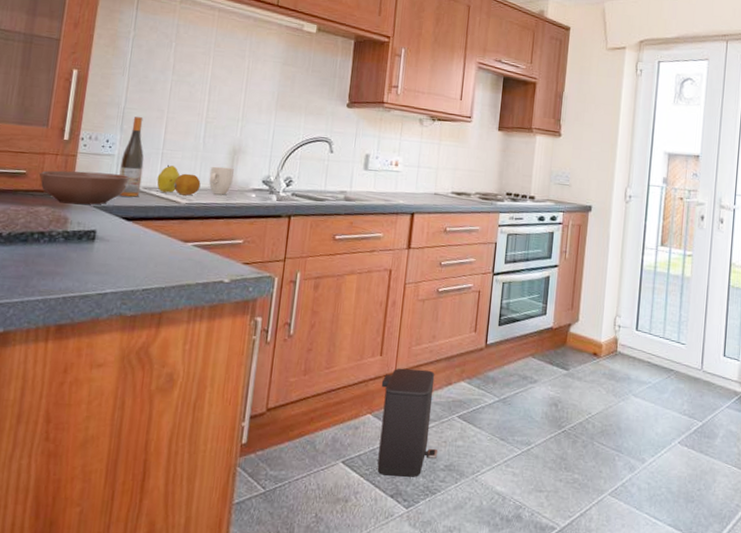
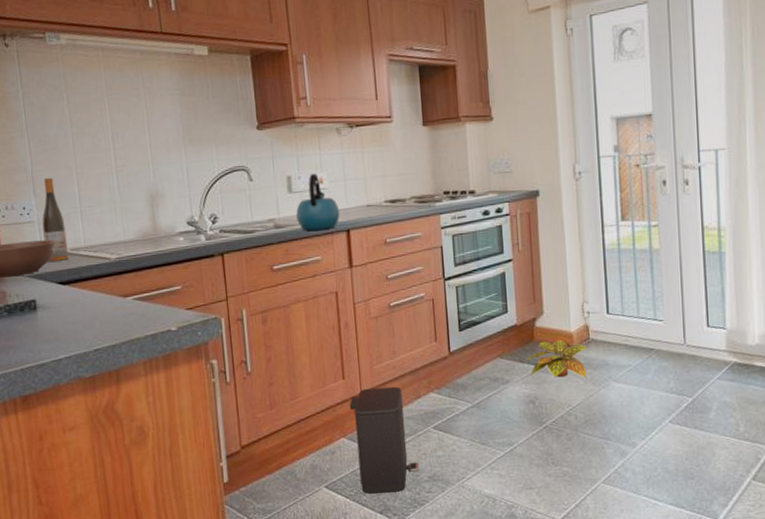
fruit: present [157,164,180,193] -> none [81,221,104,251]
fruit: present [174,173,201,196] -> none [99,227,127,251]
mug: present [208,166,235,195] -> none [132,214,158,244]
kettle: none [367,155,409,210] -> present [296,173,340,231]
plant: none [555,348,614,389] -> present [525,340,588,378]

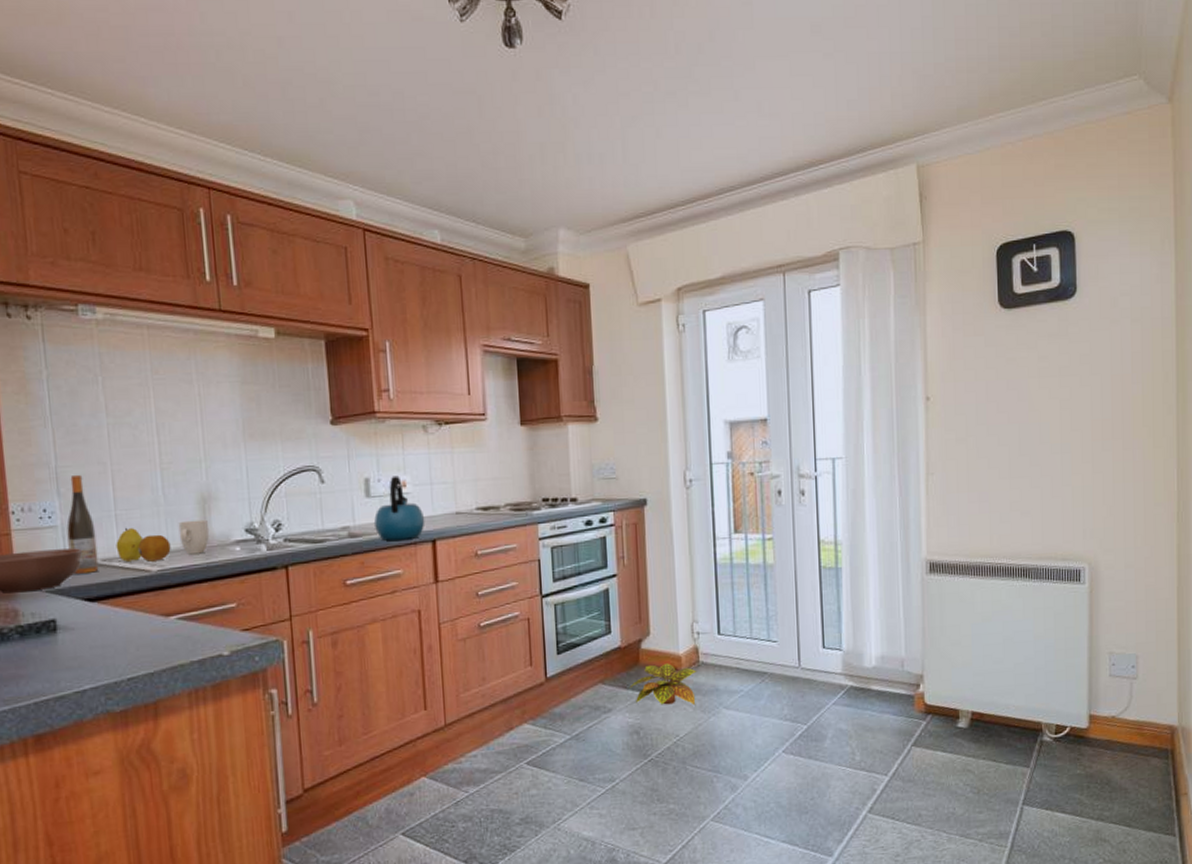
fruit: none [81,221,104,251] -> present [116,527,144,562]
fruit: none [99,227,127,251] -> present [138,534,171,562]
mug: none [132,214,158,244] -> present [178,519,210,555]
pedal bin: present [349,386,420,494] -> none [431,717,511,841]

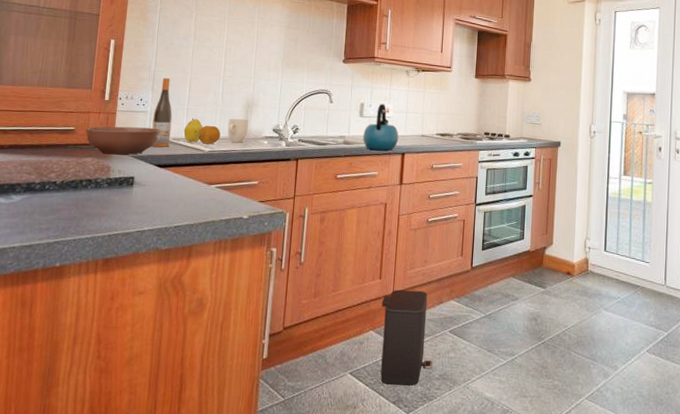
pedal bin: none [431,717,511,841] -> present [381,289,433,386]
plant: present [630,663,697,705] -> none [533,268,586,304]

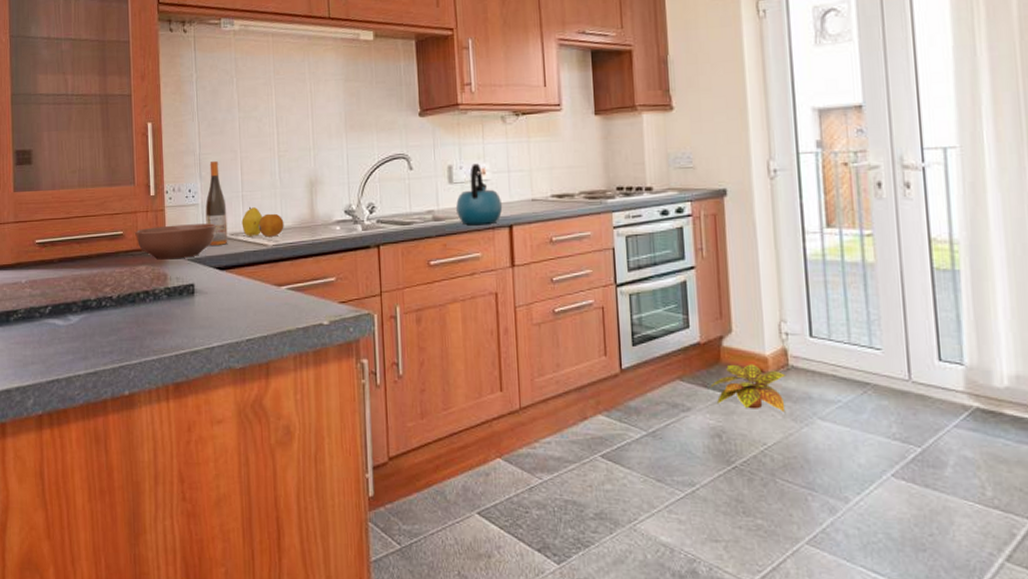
mug: present [227,118,249,143] -> none [290,201,316,232]
pedal bin: present [381,289,433,386] -> none [506,404,585,528]
plant: none [533,268,586,304] -> present [710,364,786,413]

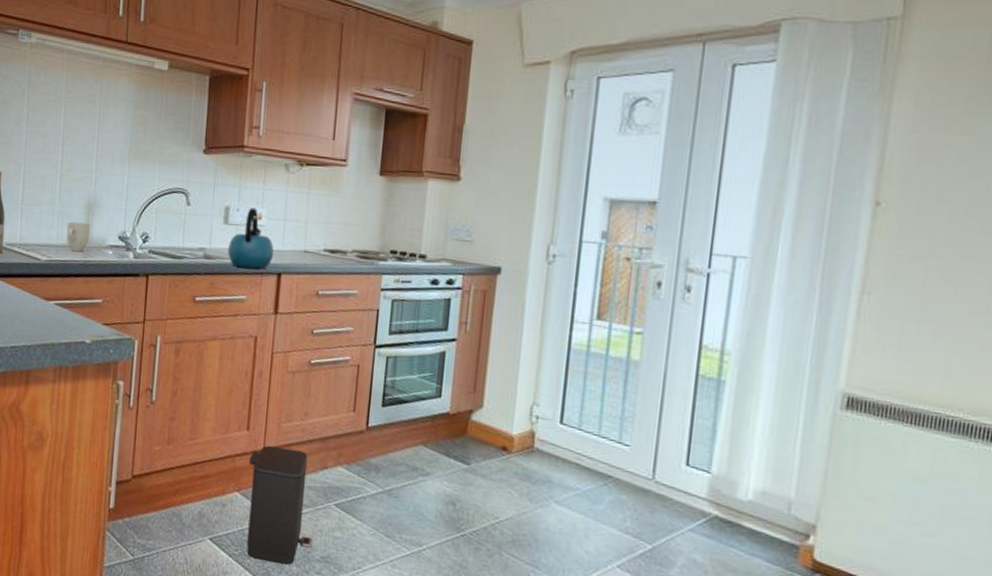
fruit: present [241,206,263,236] -> none [18,220,39,249]
fruit: present [258,213,284,237] -> none [34,229,59,253]
mug: none [290,201,316,232] -> present [66,221,91,252]
pedal bin: none [506,404,585,528] -> present [247,445,313,565]
plant: present [710,364,786,413] -> none [452,439,530,492]

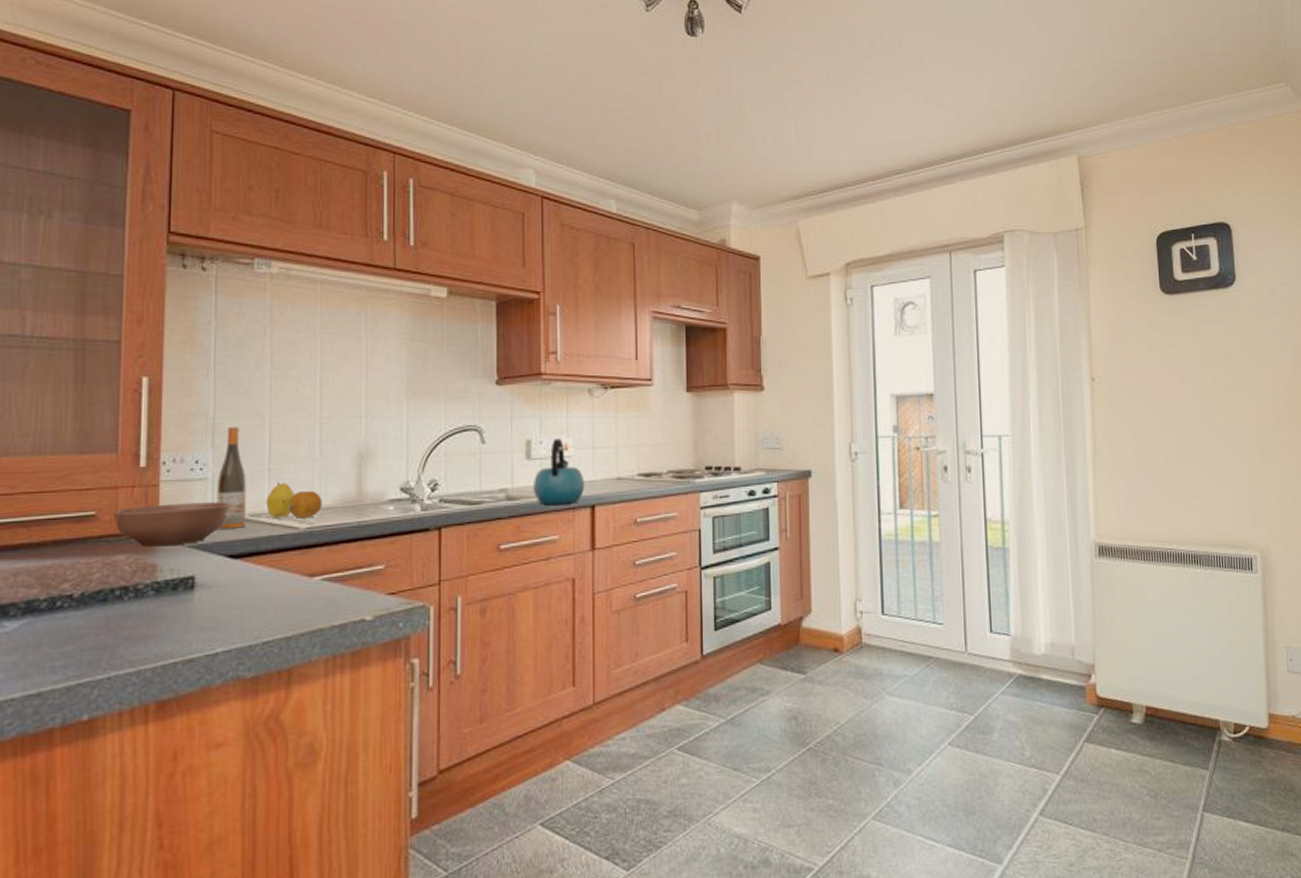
fruit: none [18,220,39,249] -> present [266,482,295,518]
fruit: none [34,229,59,253] -> present [288,490,322,518]
mug: present [66,221,91,252] -> none [332,476,364,512]
pedal bin: present [247,445,313,565] -> none [578,696,659,834]

